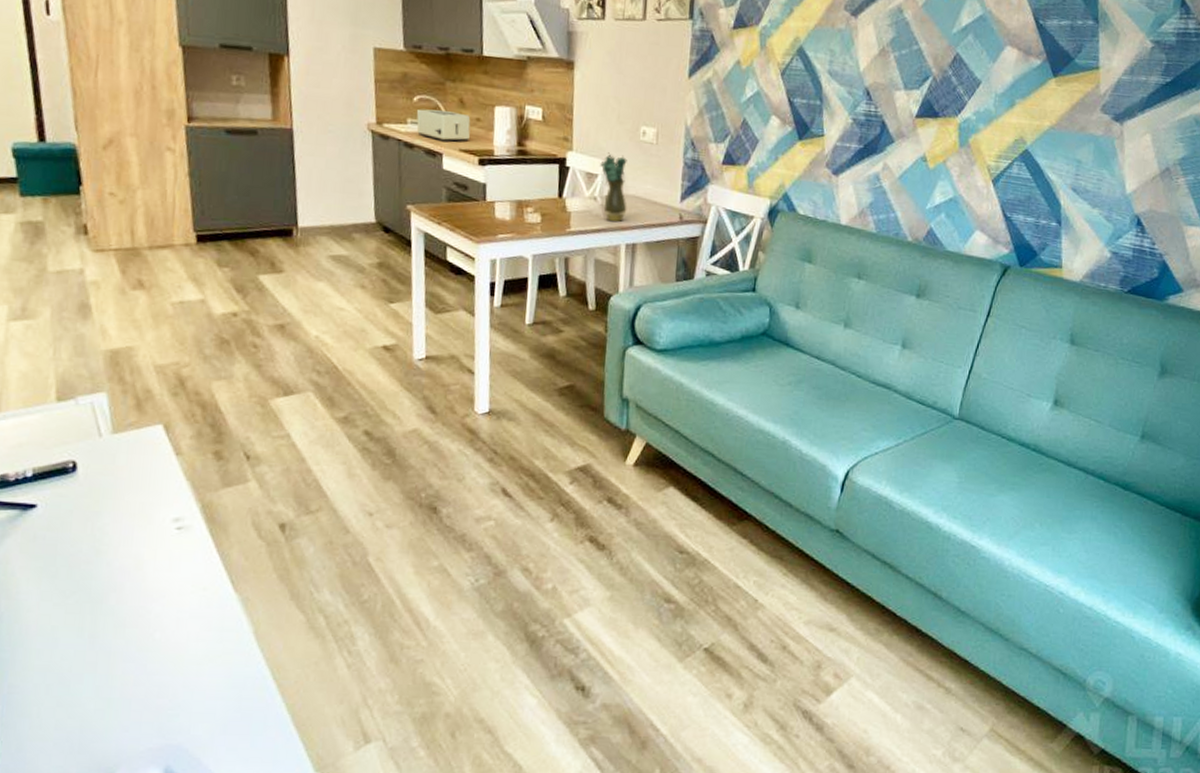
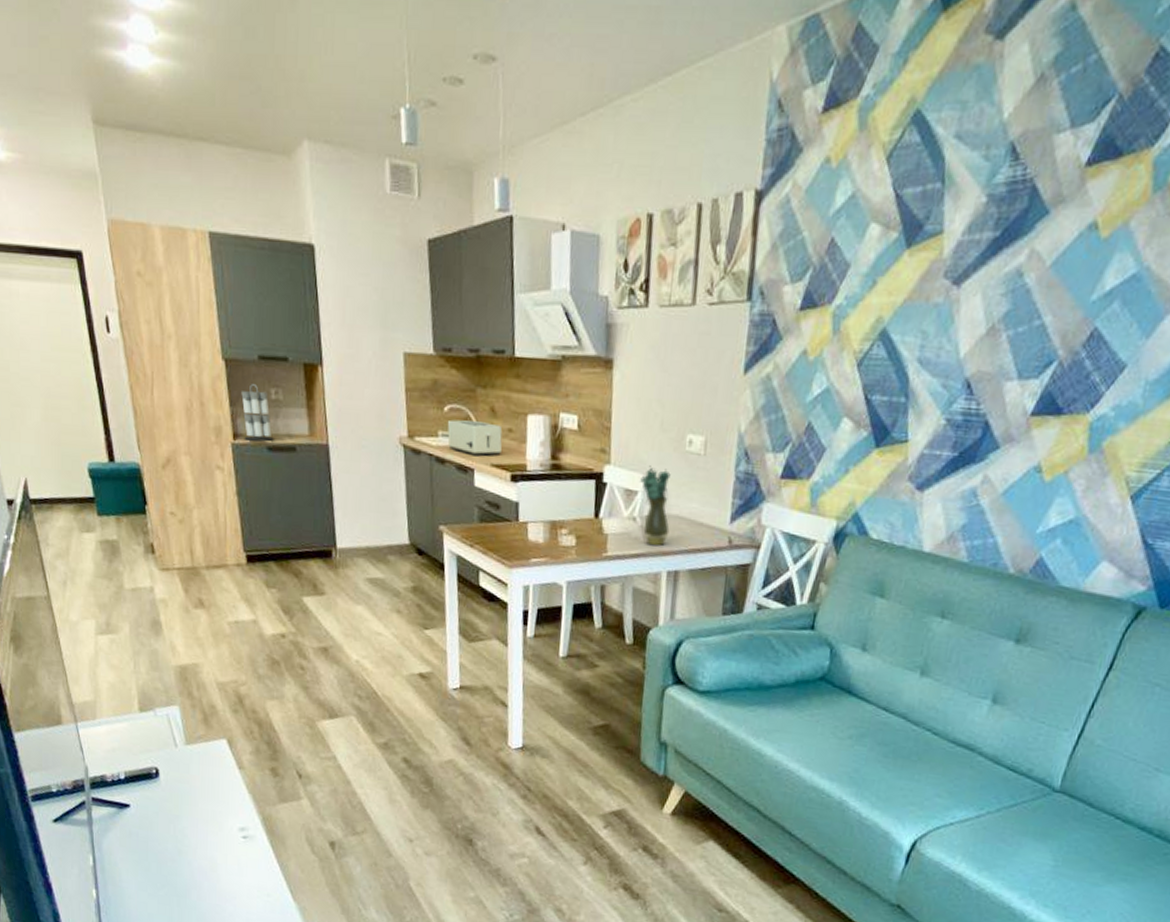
spice rack: none [199,70,234,125] -> present [241,384,274,442]

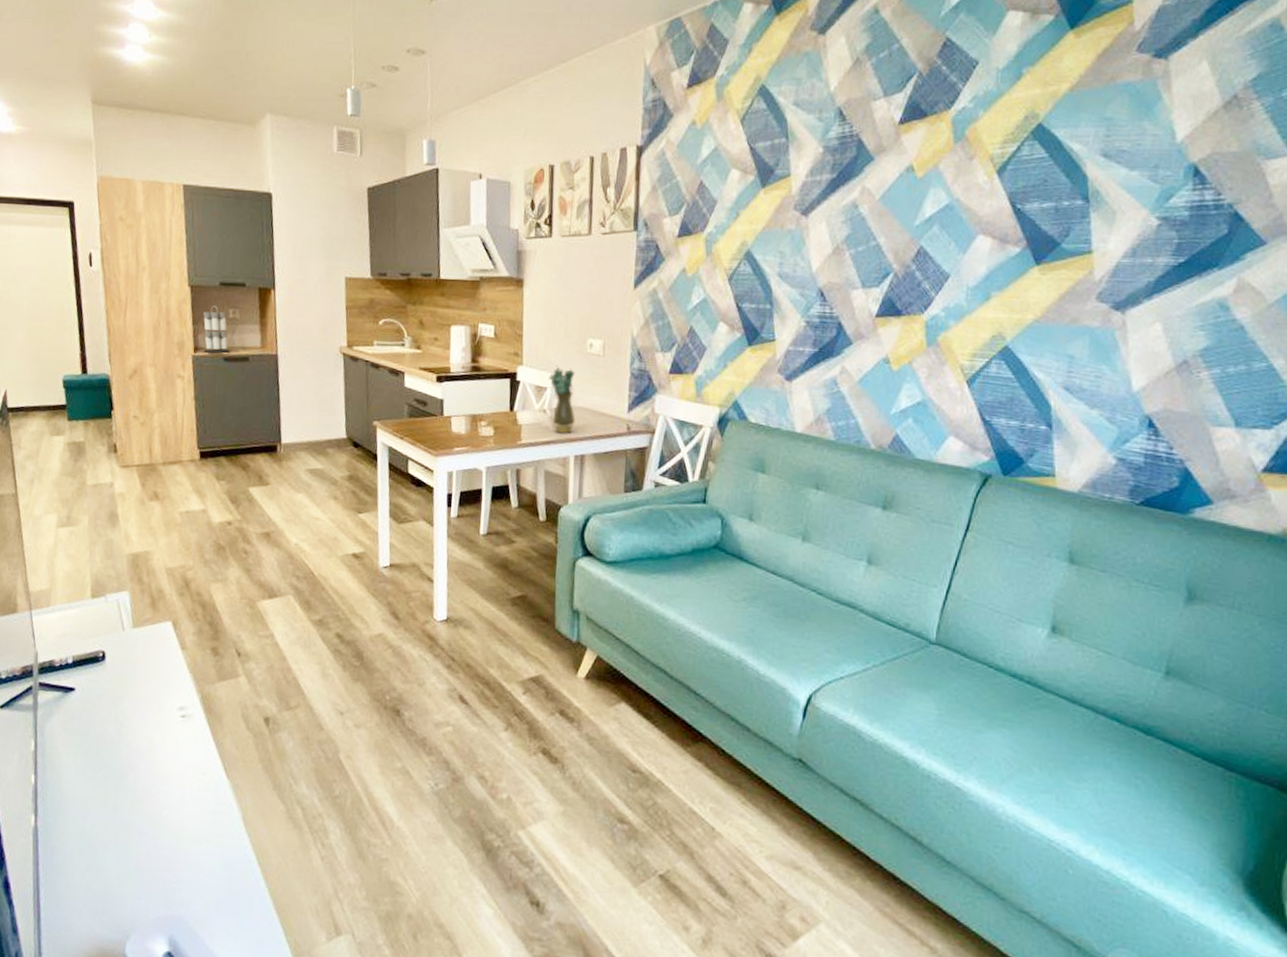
toaster: present [447,419,503,457] -> none [381,331,430,362]

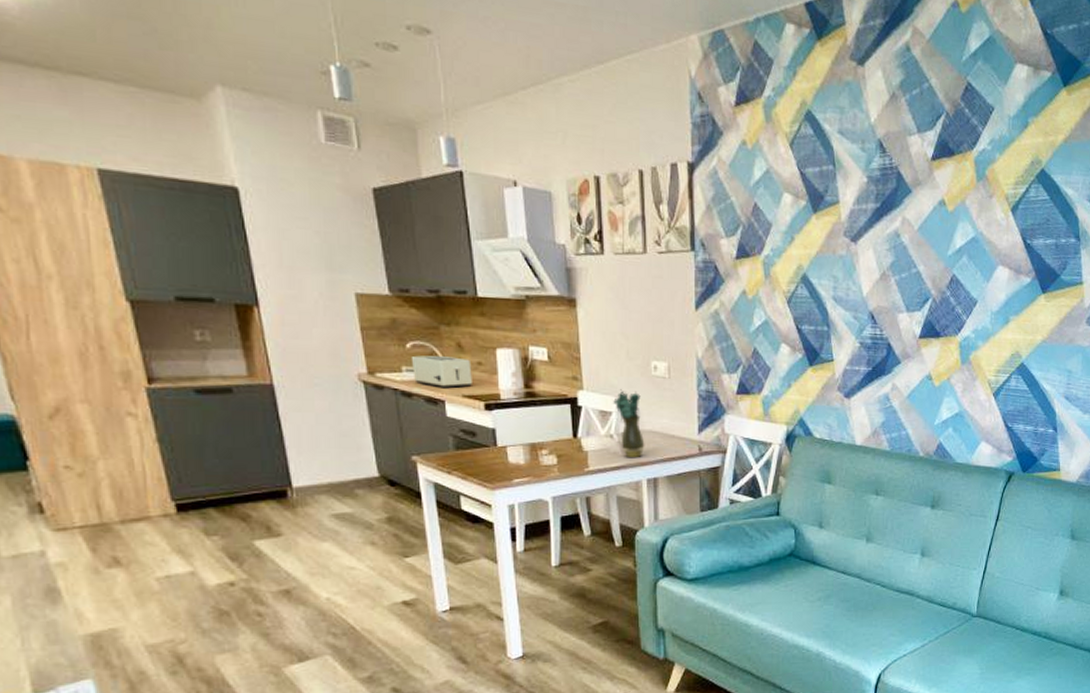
spice rack: present [203,306,230,354] -> none [155,326,203,385]
toaster: none [381,331,430,362] -> present [411,355,474,389]

